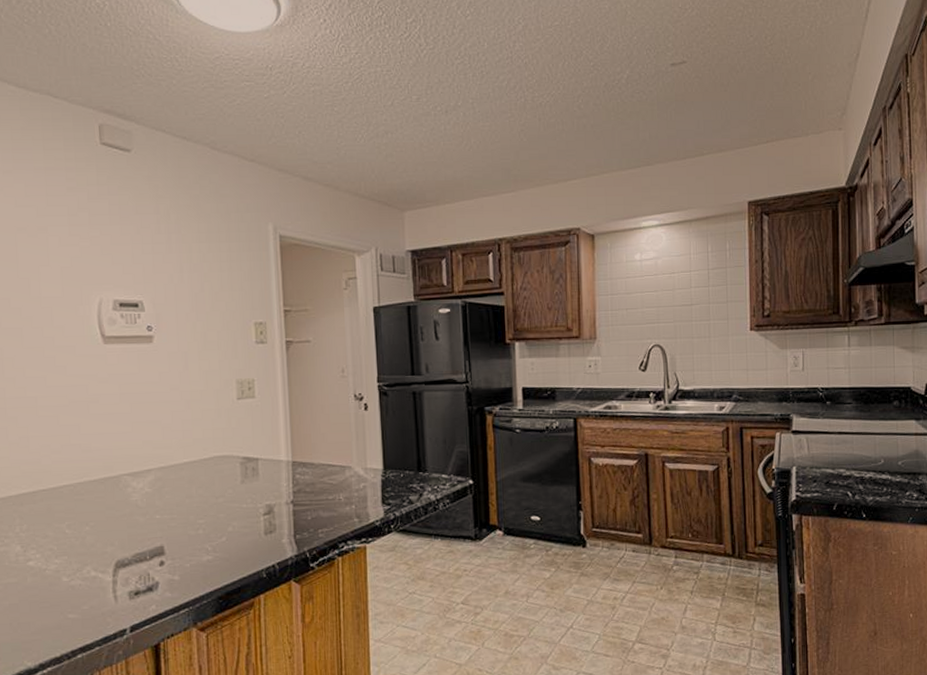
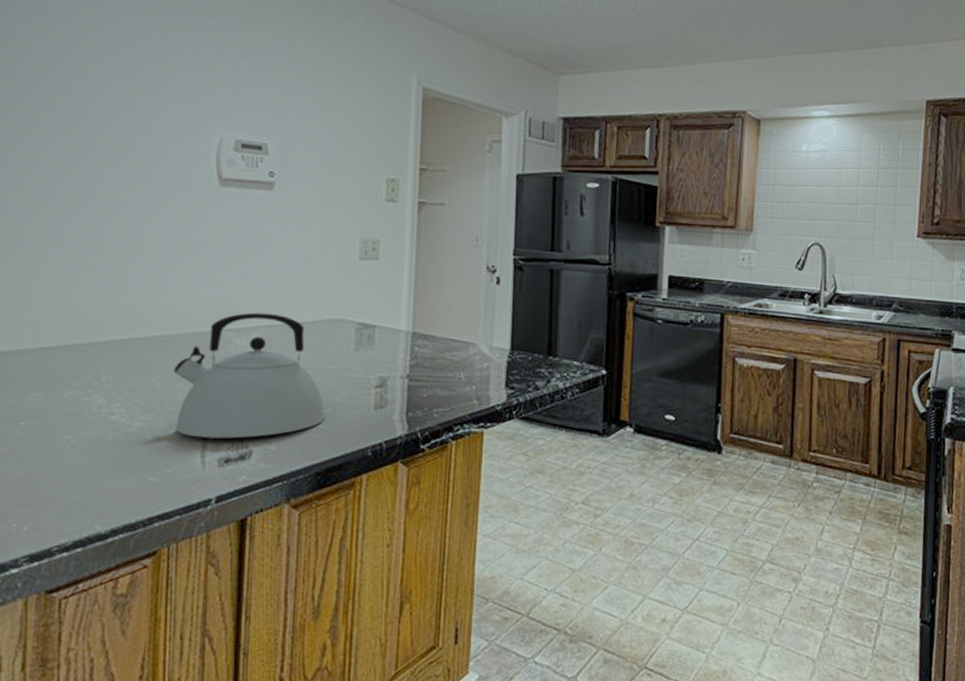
kettle: none [80,456,221,575] -> present [174,312,325,439]

